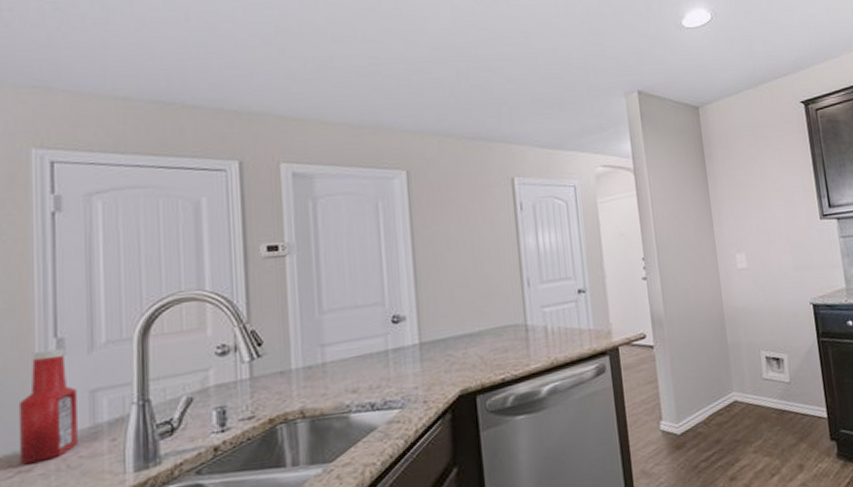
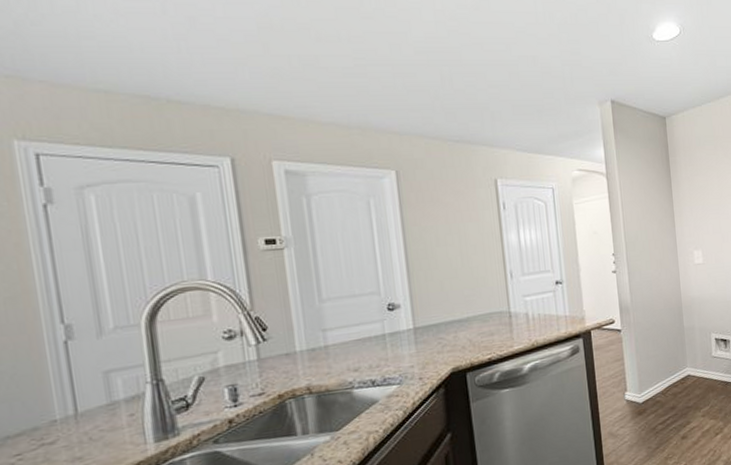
ketchup bottle: present [18,348,78,465] -> none [33,333,97,438]

